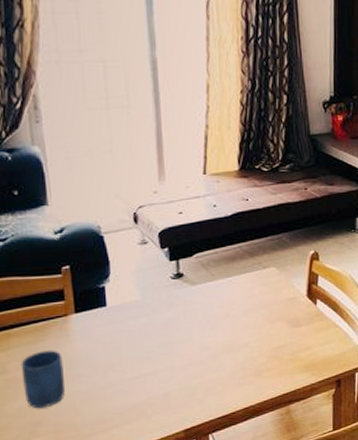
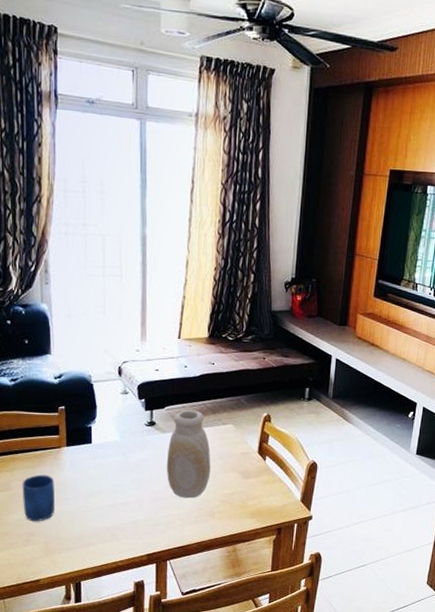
vase: none [199,255,253,359] -> present [166,410,211,499]

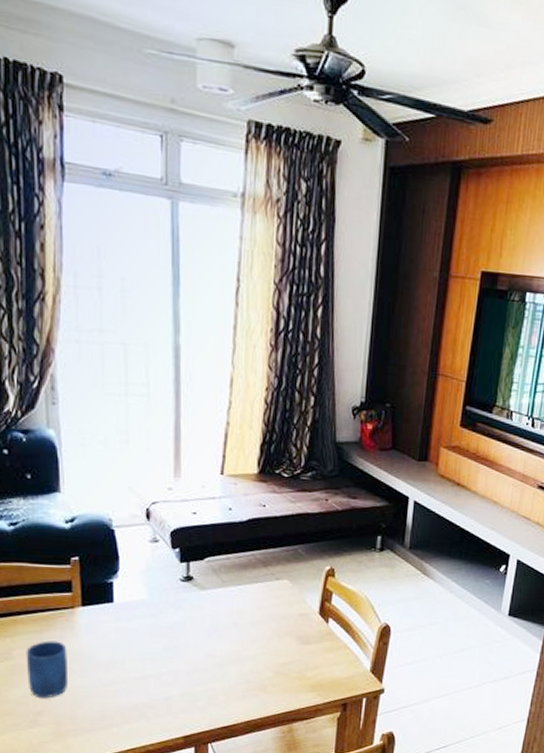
vase: present [166,410,211,499] -> none [206,562,262,669]

